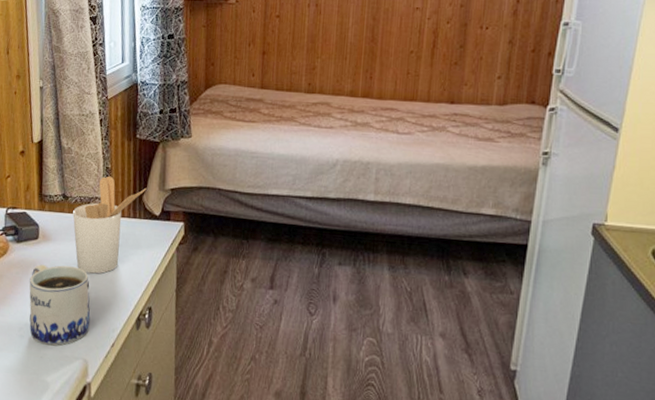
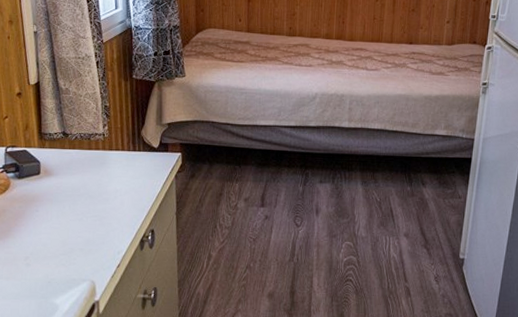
mug: present [29,264,90,346] -> none [33,197,96,271]
utensil holder: present [72,176,147,274] -> none [73,113,145,203]

